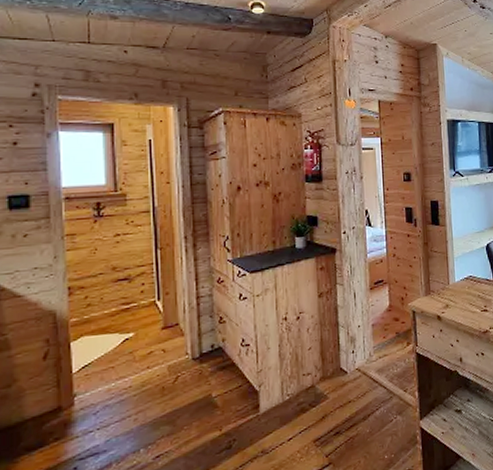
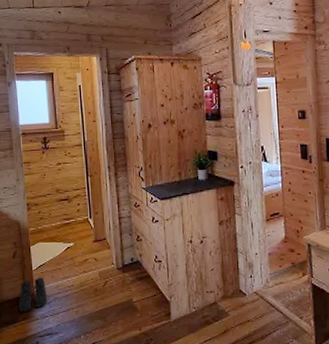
boots: none [50,380,92,432] -> present [19,277,47,313]

